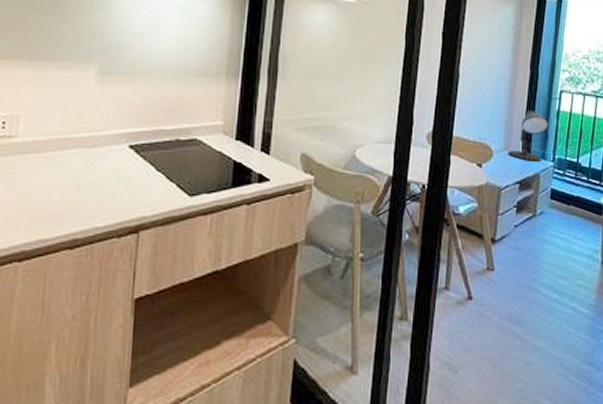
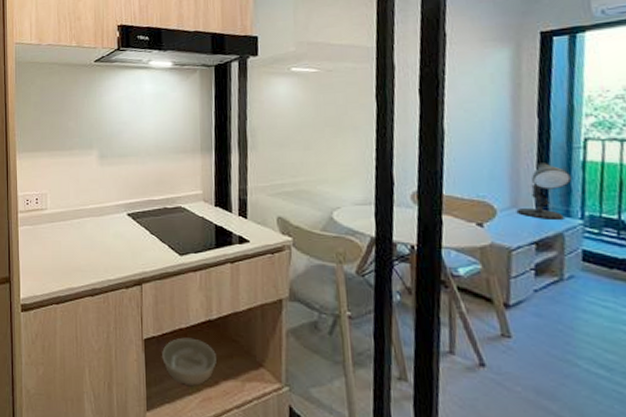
bowl: none [155,293,222,350] -> present [162,337,218,386]

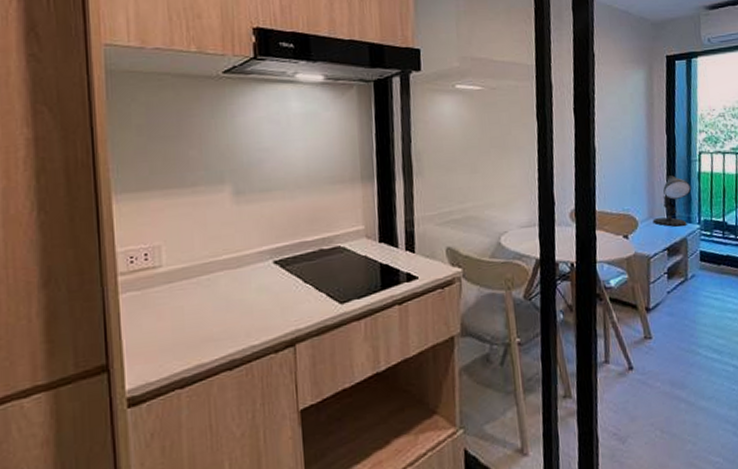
bowl: present [162,337,218,386] -> none [323,397,388,454]

